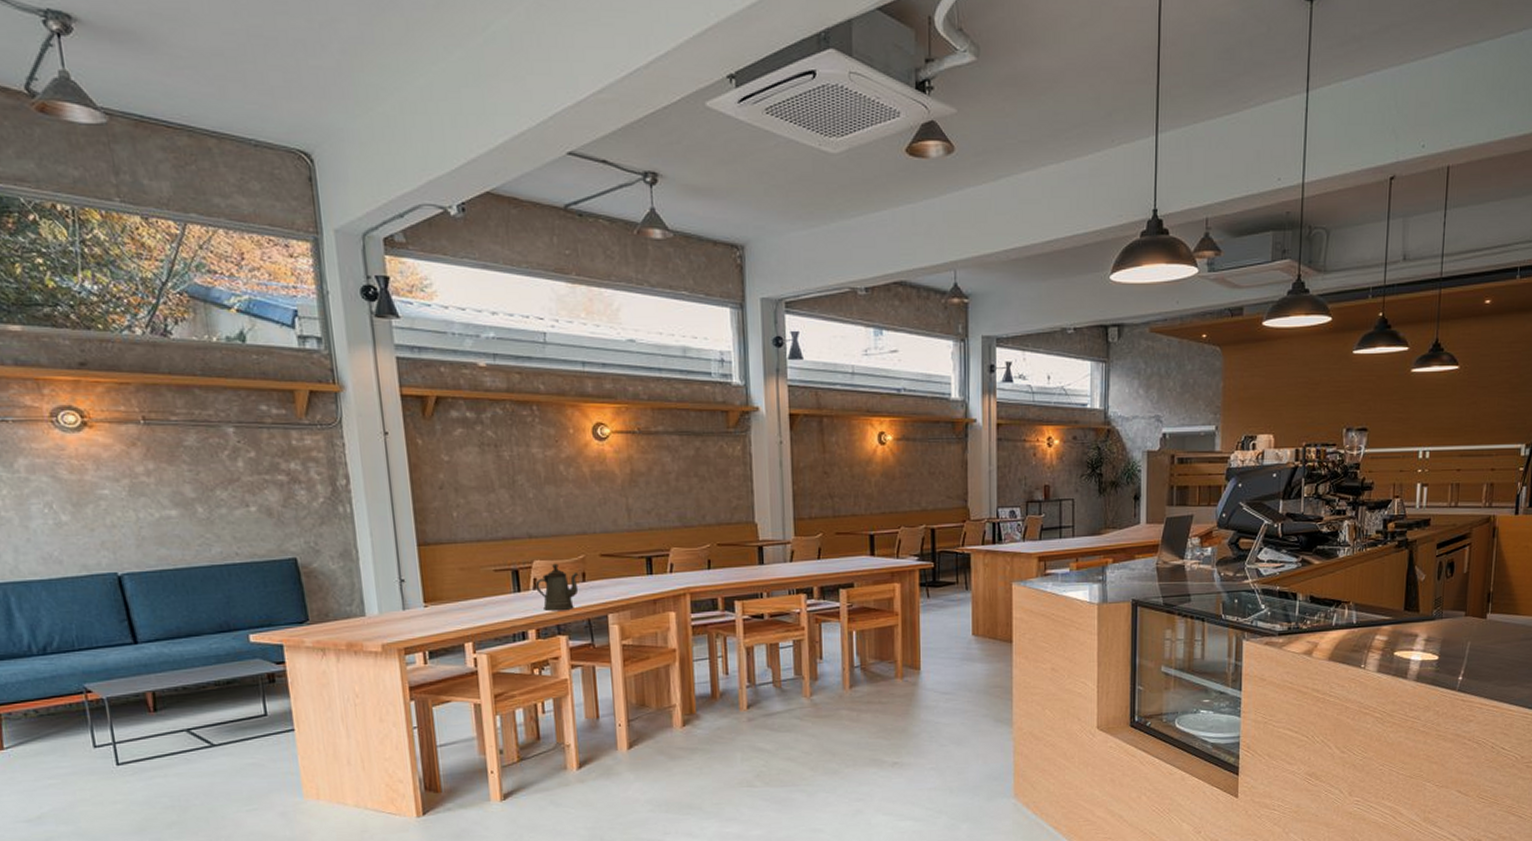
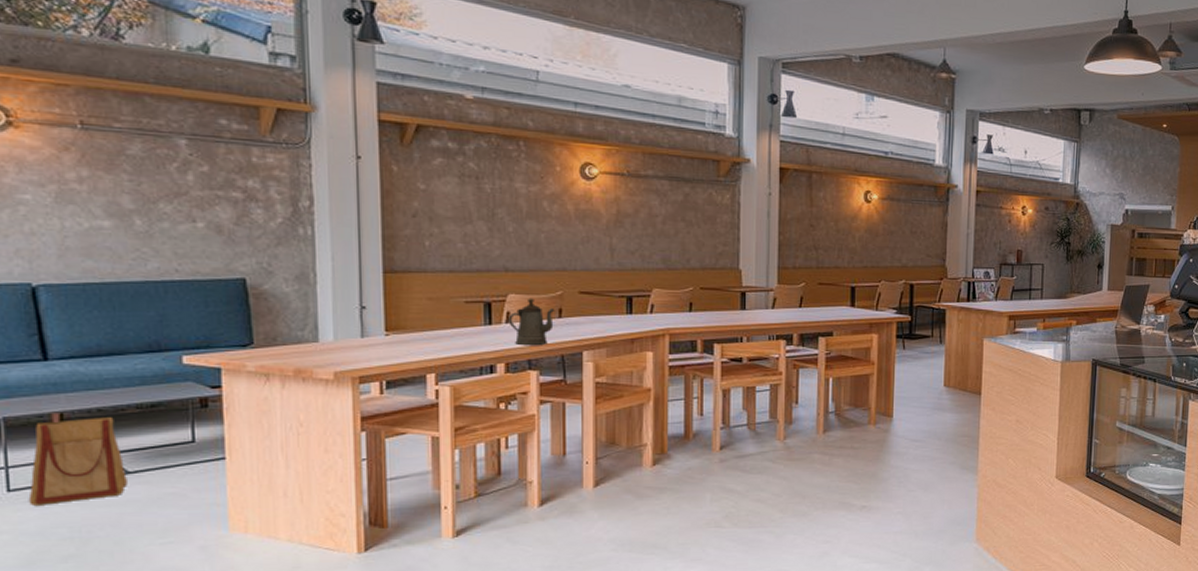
shopping bag: none [133,694,215,777] -> present [28,417,128,506]

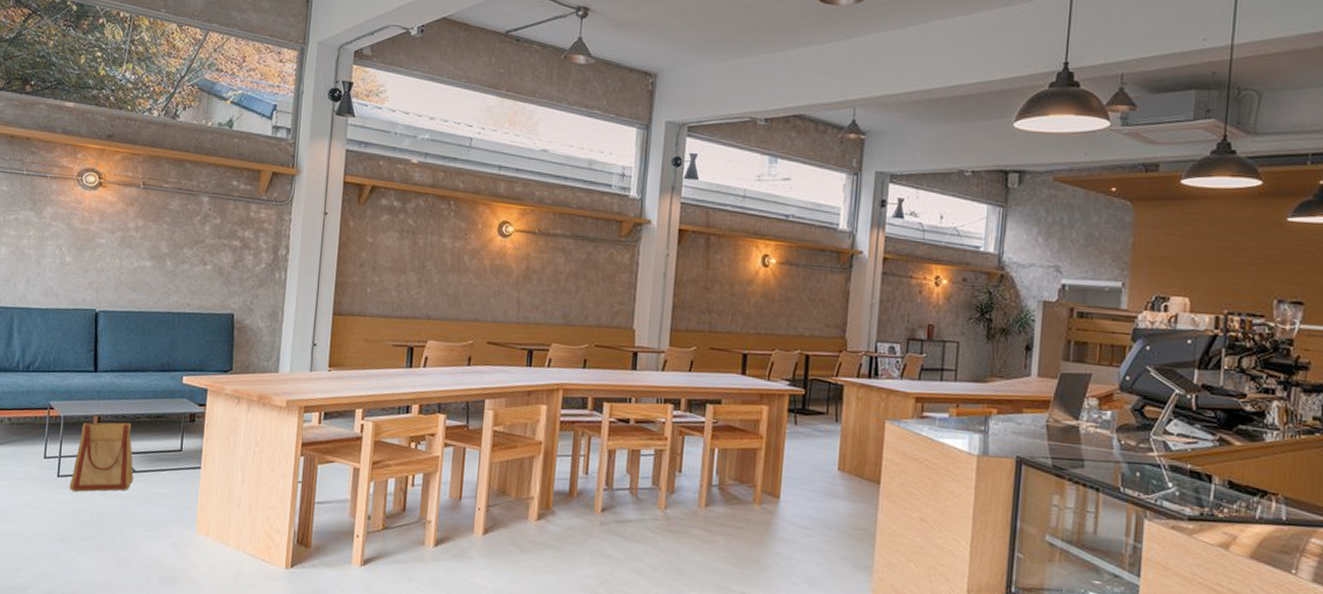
coffee pot: present [508,298,555,346] -> none [426,345,466,391]

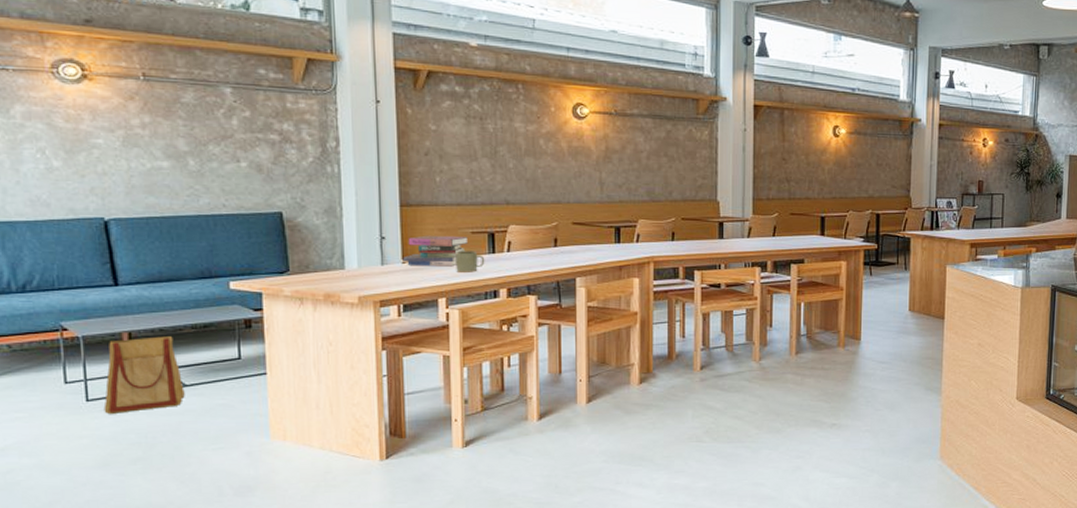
books: none [329,344,390,378] -> present [402,235,469,267]
mug: none [374,362,402,386] -> present [454,251,485,274]

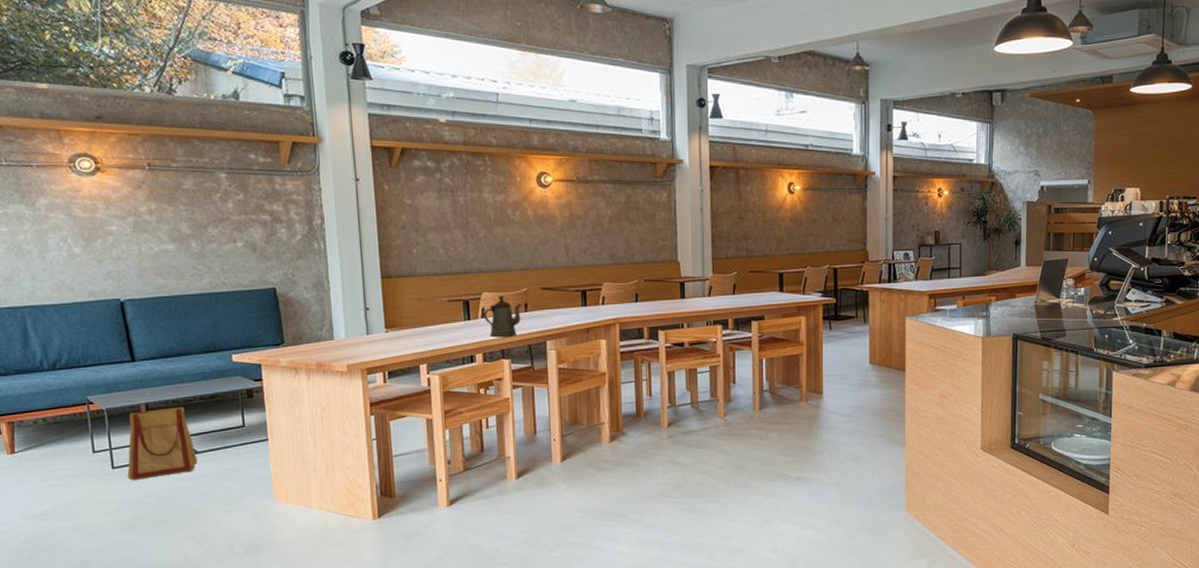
books: present [402,235,469,267] -> none [385,304,446,334]
mug: present [454,251,485,274] -> none [433,318,462,340]
coffee pot: none [510,228,551,273] -> present [483,295,522,338]

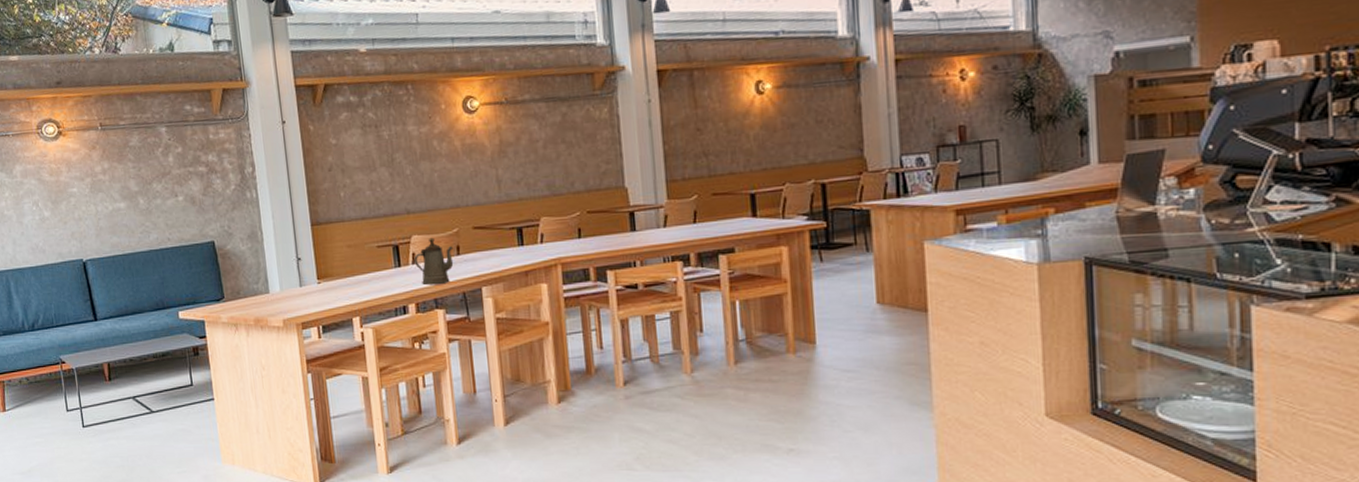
shopping bag: present [127,407,197,480] -> none [94,366,153,439]

